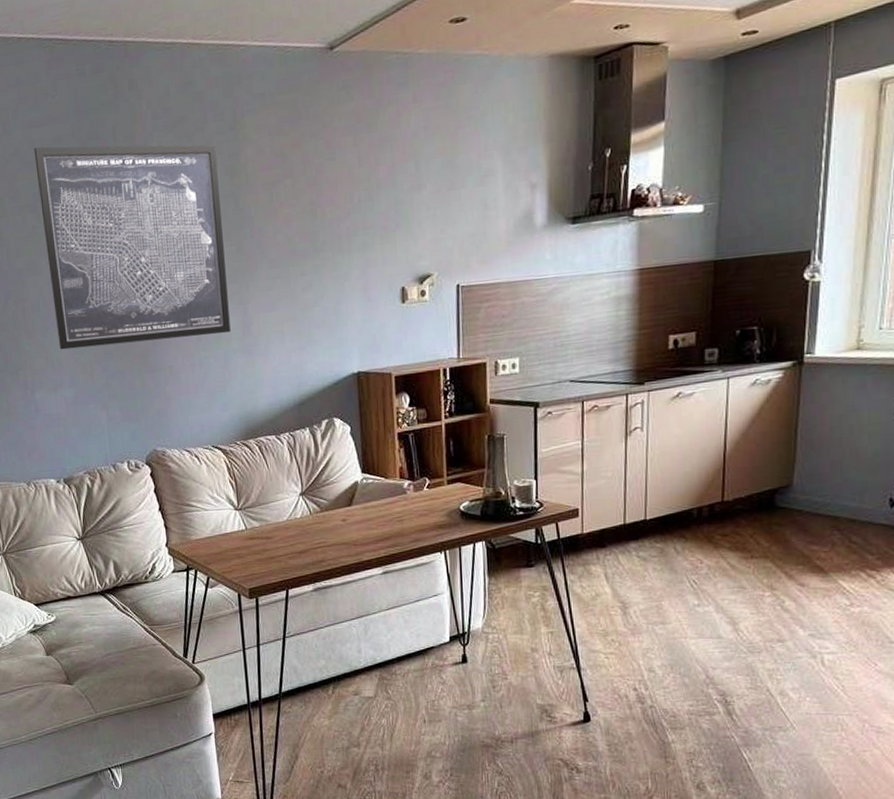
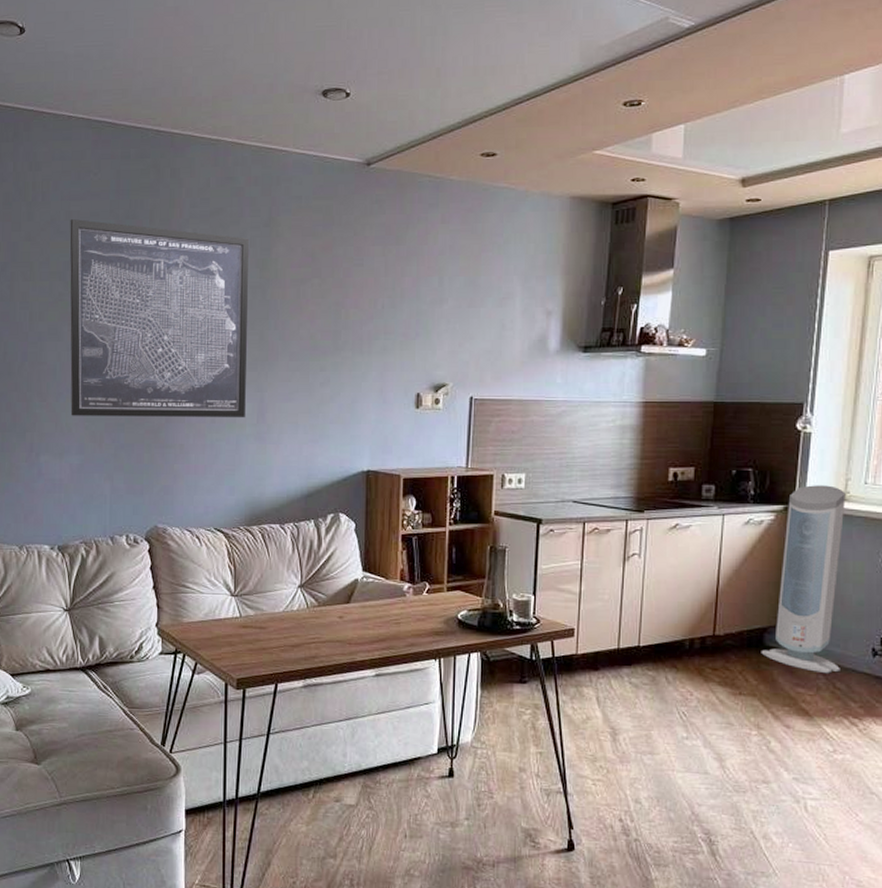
air purifier: none [772,335,859,529] -> present [761,485,846,674]

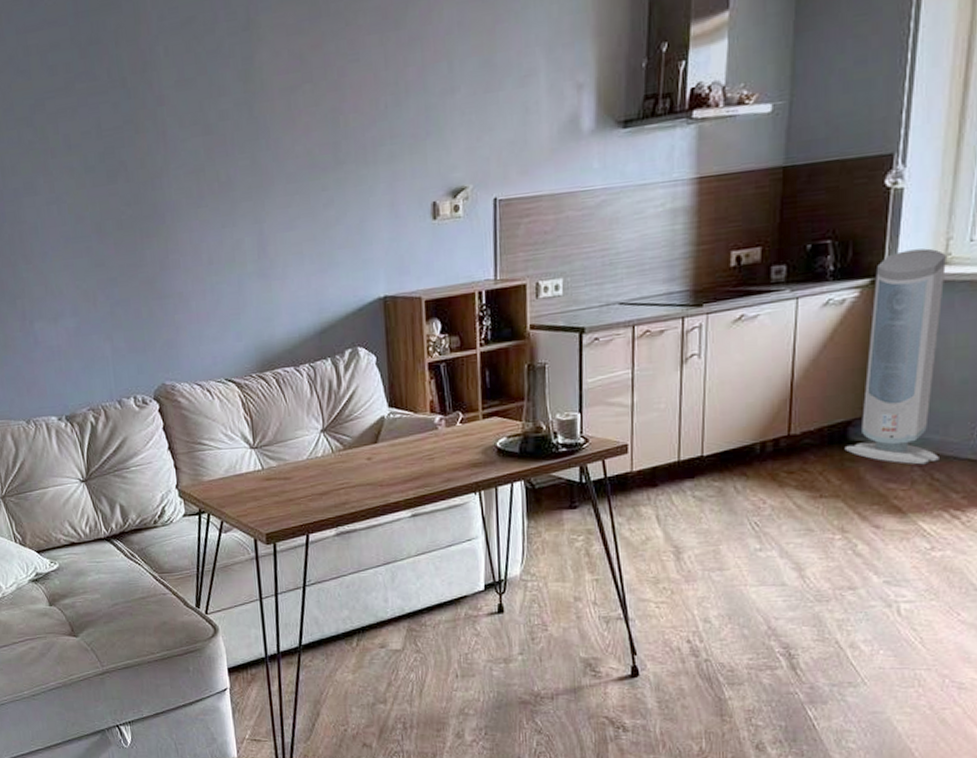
wall art: present [70,219,249,418] -> none [29,47,245,276]

